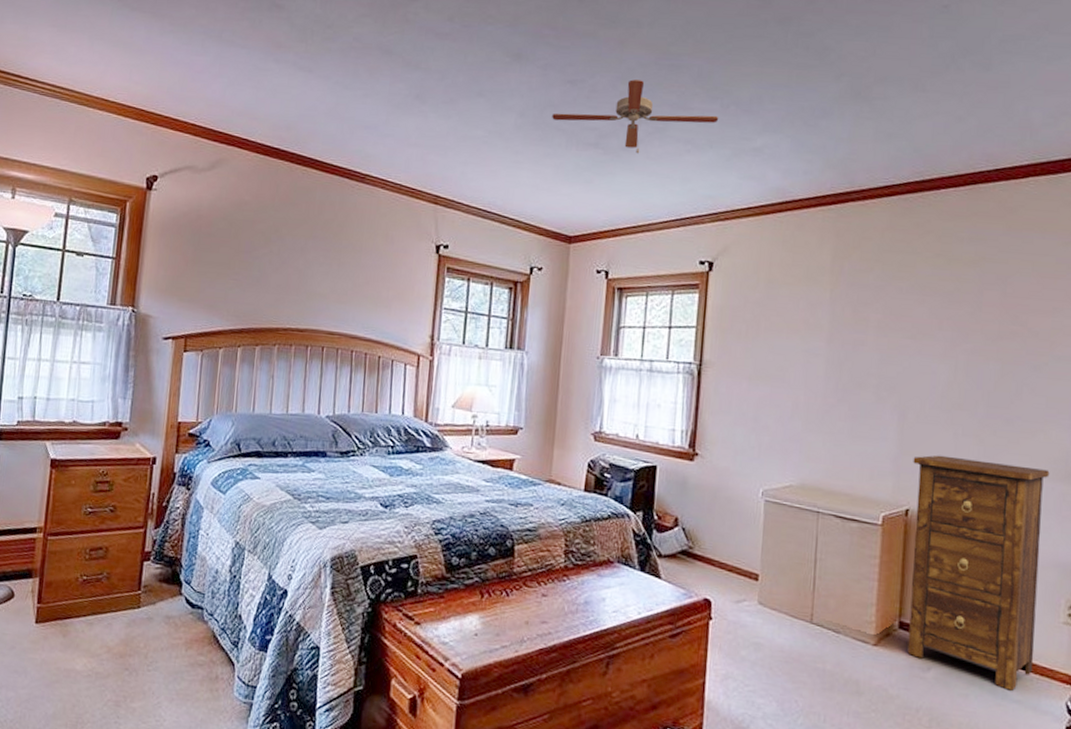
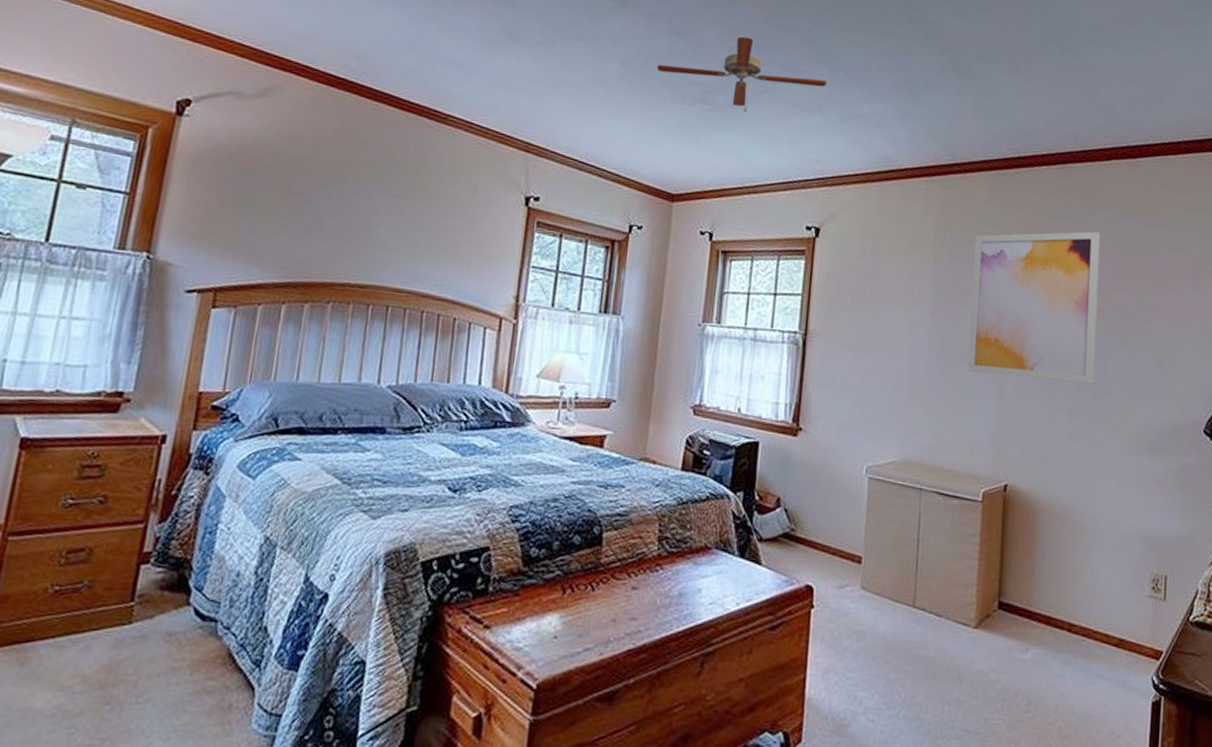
wall art: none [866,253,1015,409] -> present [967,231,1101,384]
cabinet: present [907,455,1050,691] -> none [1006,429,1134,668]

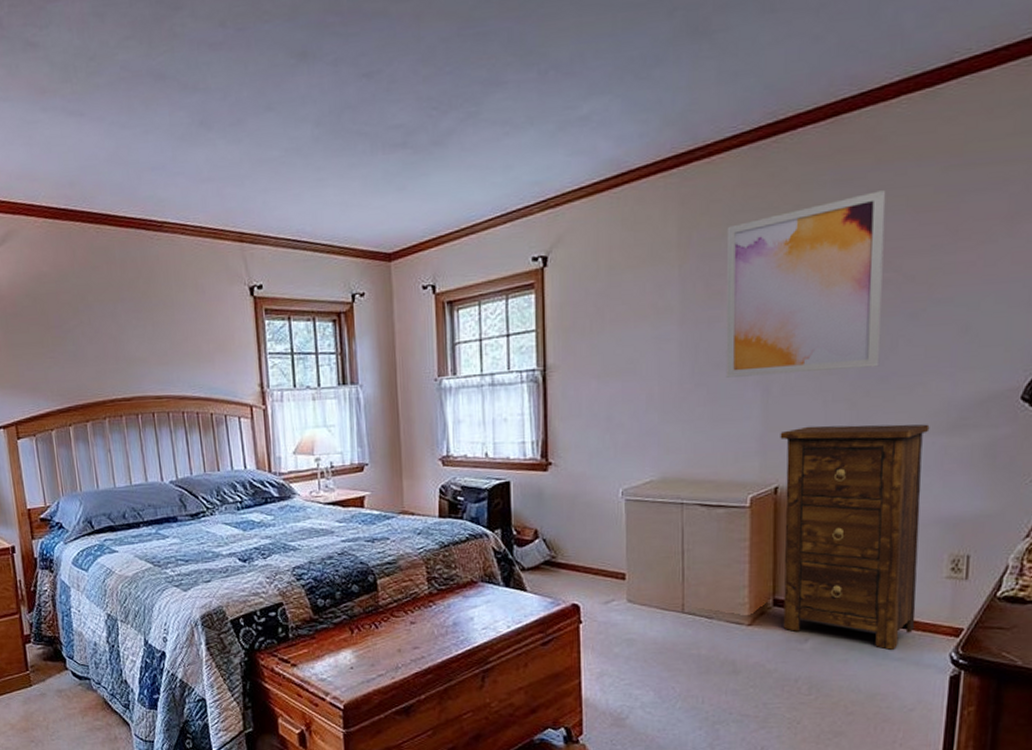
ceiling fan: present [657,36,828,113] -> none [351,58,538,147]
cabinet: none [1006,429,1134,668] -> present [780,424,930,650]

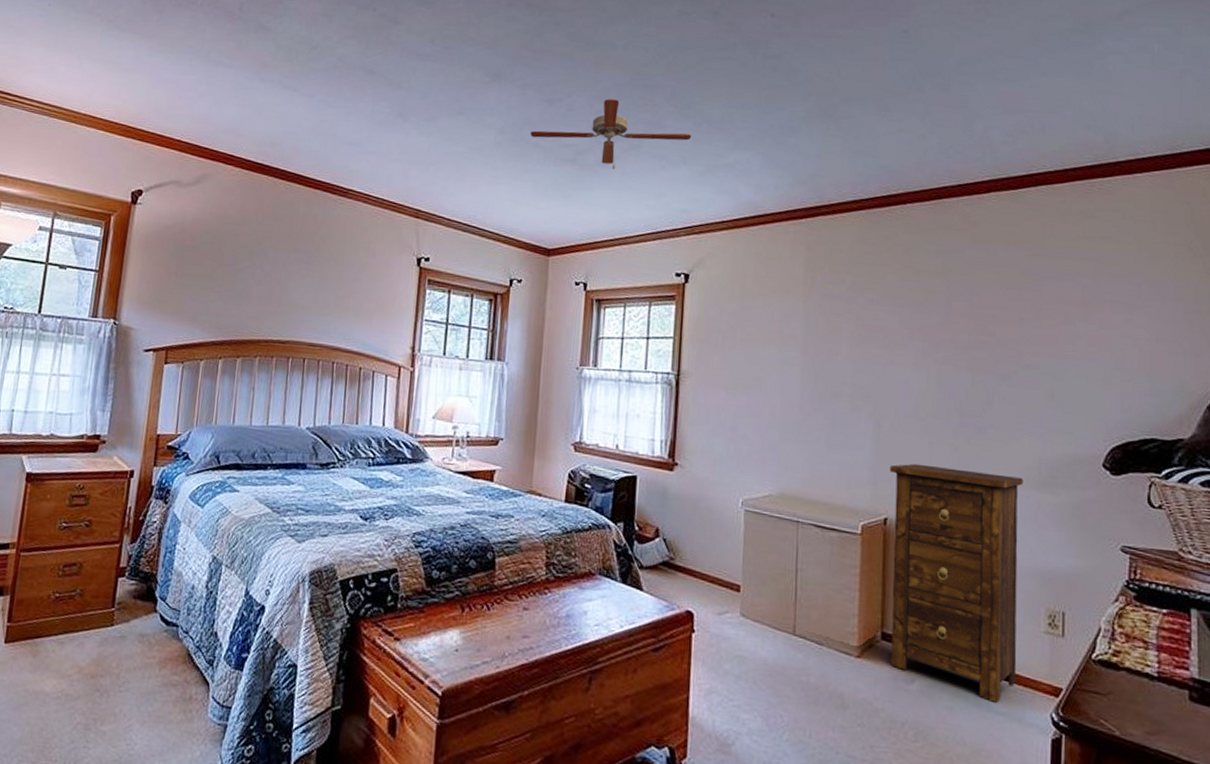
ceiling fan: none [351,58,538,147] -> present [530,99,692,170]
wall art: present [725,190,886,378] -> none [841,265,981,418]

